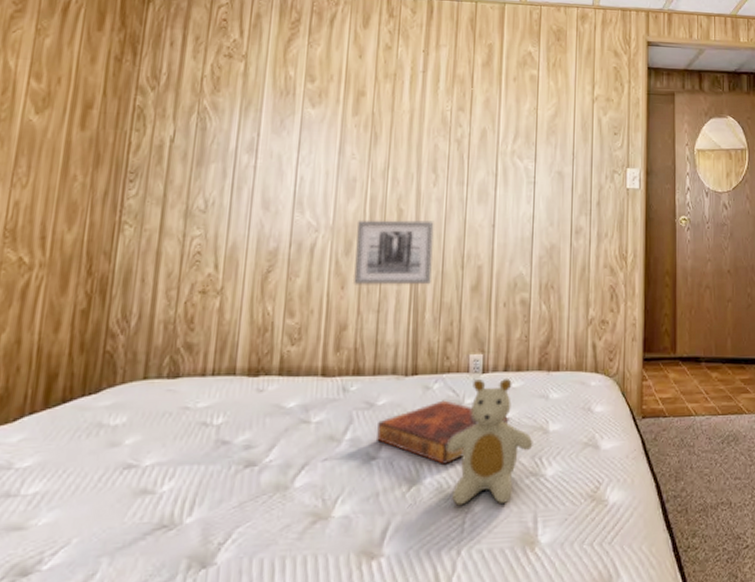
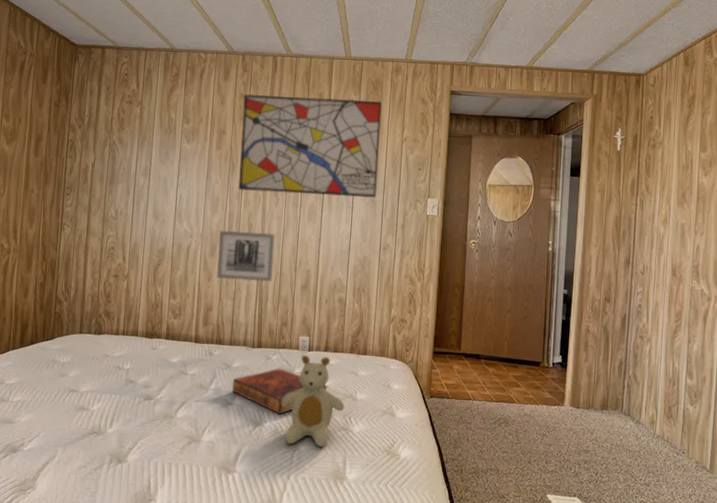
wall art: none [382,45,566,171] -> present [237,94,382,199]

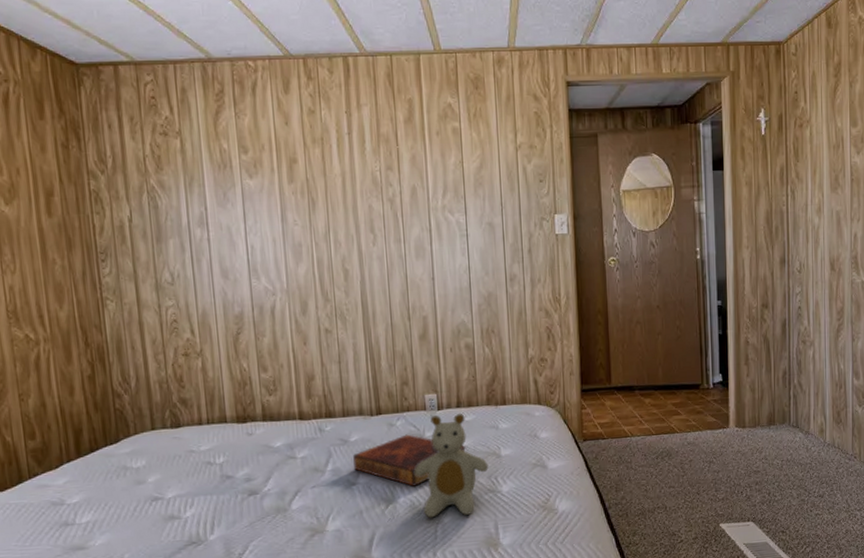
wall art: present [216,230,276,282] -> none [308,278,384,341]
wall art: present [237,94,382,199] -> none [313,102,494,231]

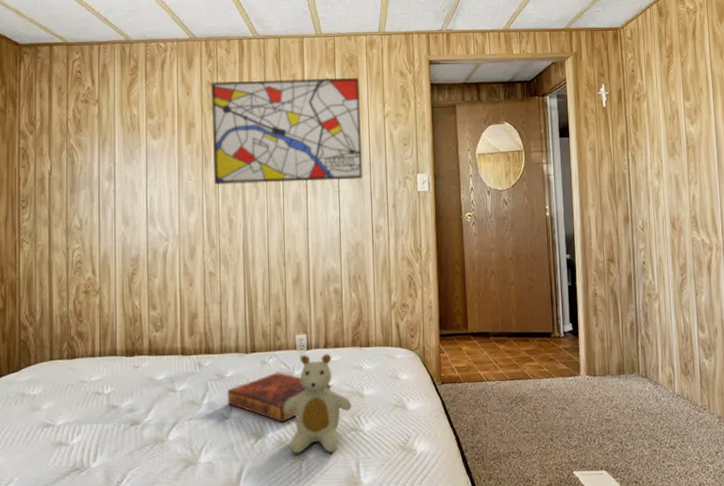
wall art: none [313,102,494,231] -> present [210,77,363,185]

